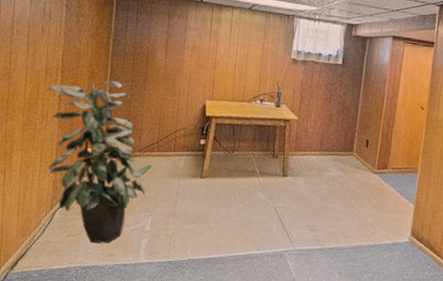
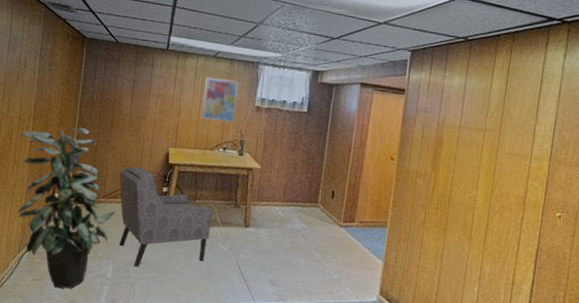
chair: none [155,119,251,220] -> present [119,166,213,268]
wall art: none [238,29,275,76] -> present [202,76,239,123]

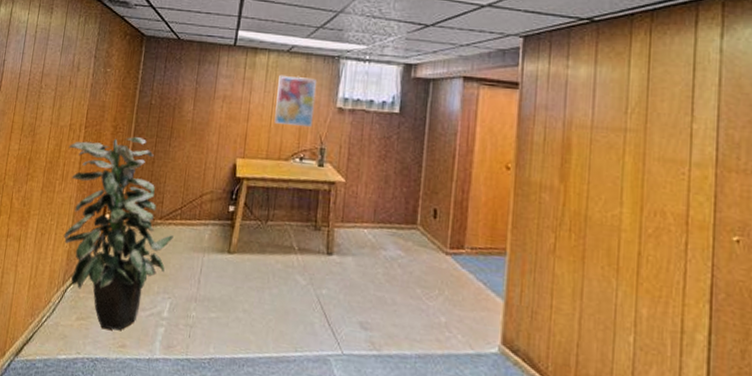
chair: present [119,166,213,268] -> none [177,181,288,305]

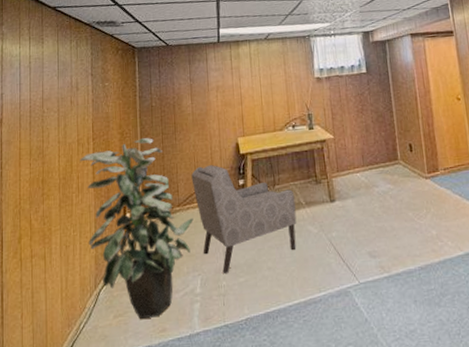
chair: none [177,181,288,305] -> present [191,165,297,274]
wall art: present [274,74,318,128] -> none [262,57,298,101]

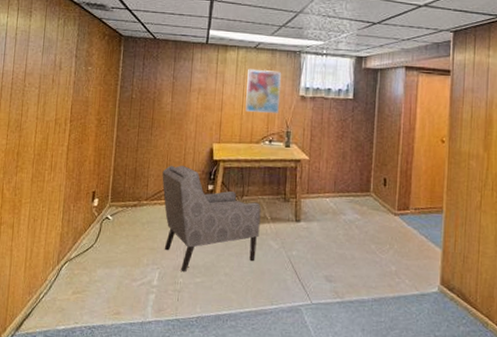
indoor plant: present [80,138,194,320] -> none [55,128,159,300]
wall art: none [262,57,298,101] -> present [245,68,282,114]

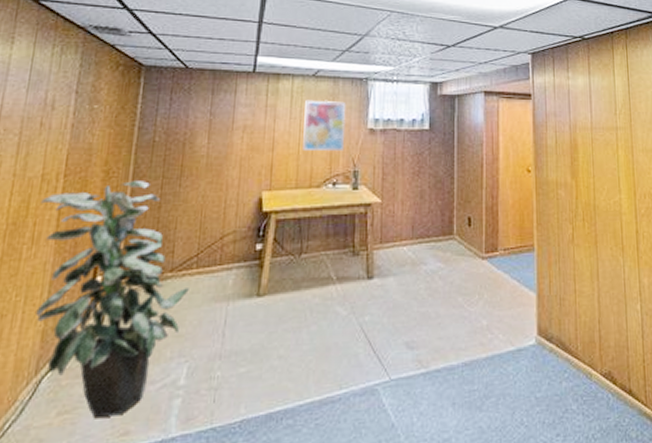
indoor plant: none [55,128,159,300] -> present [36,181,189,419]
chair: present [162,165,261,273] -> none [193,222,324,362]

